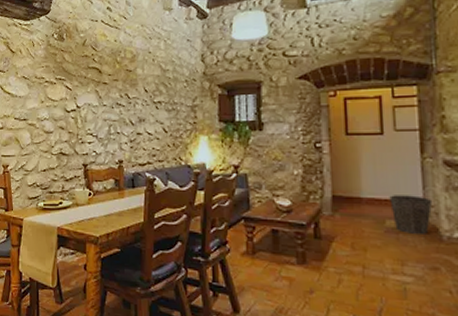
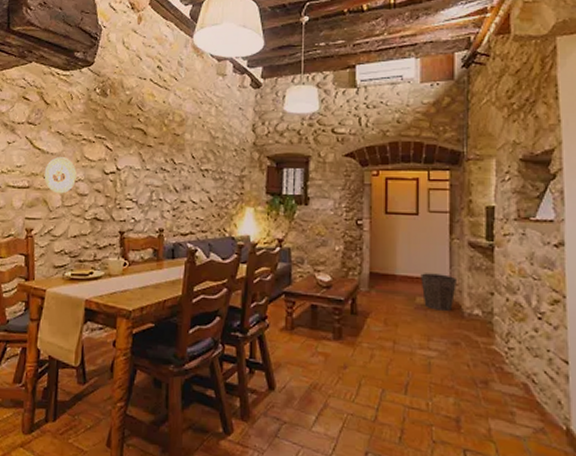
decorative plate: none [14,99,42,133] -> present [44,157,77,194]

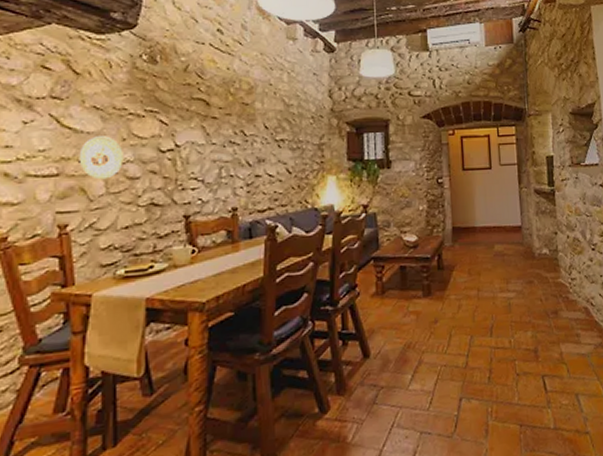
waste bin: present [420,273,458,311] -> none [497,221,528,255]

